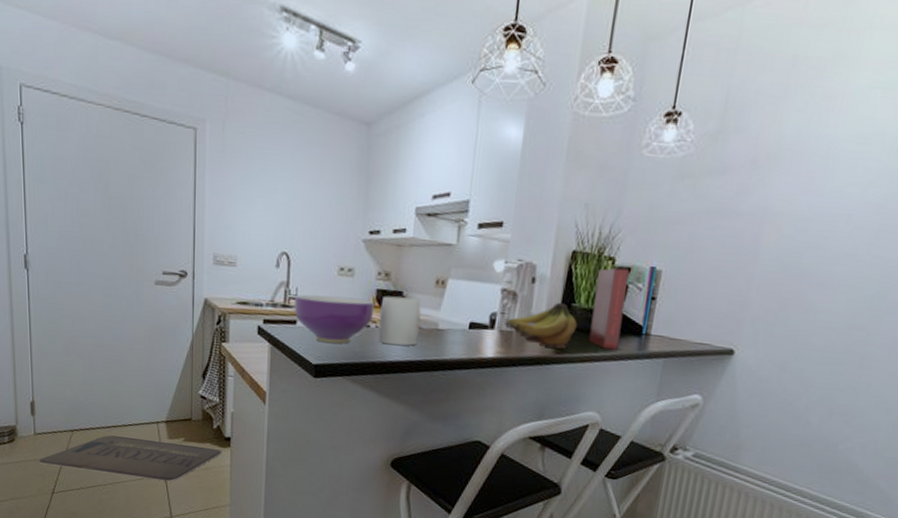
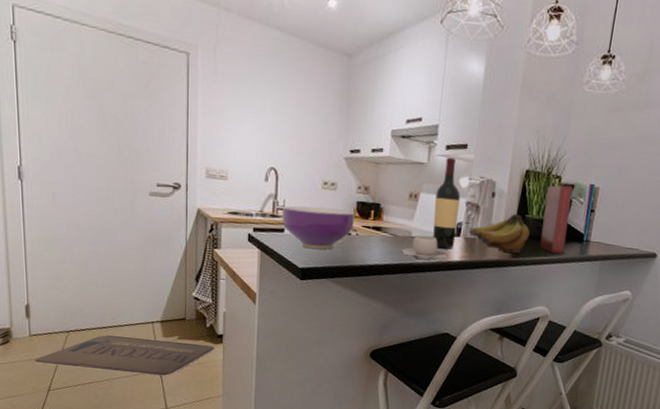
mug: present [378,295,421,346] -> none [359,207,397,252]
teacup: none [426,327,479,356] -> present [401,235,447,260]
wine bottle: none [463,237,495,344] -> present [433,157,461,249]

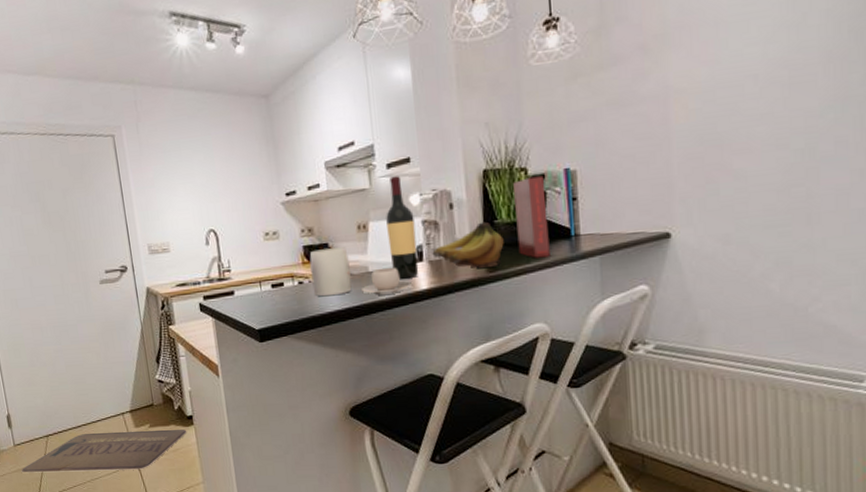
bowl: present [282,206,356,250] -> none [227,257,305,307]
mug: none [359,207,397,252] -> present [309,247,352,297]

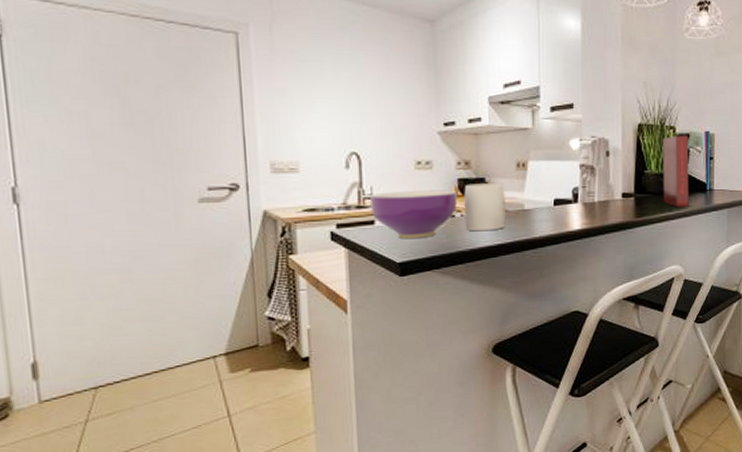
doormat: present [21,430,187,473] -> none [47,373,300,437]
bowl: none [227,257,305,307] -> present [369,190,458,239]
teacup: present [360,267,413,295] -> none [514,206,566,233]
wine bottle: present [386,176,419,279] -> none [546,119,573,218]
fruit: present [432,221,504,269] -> none [587,171,651,214]

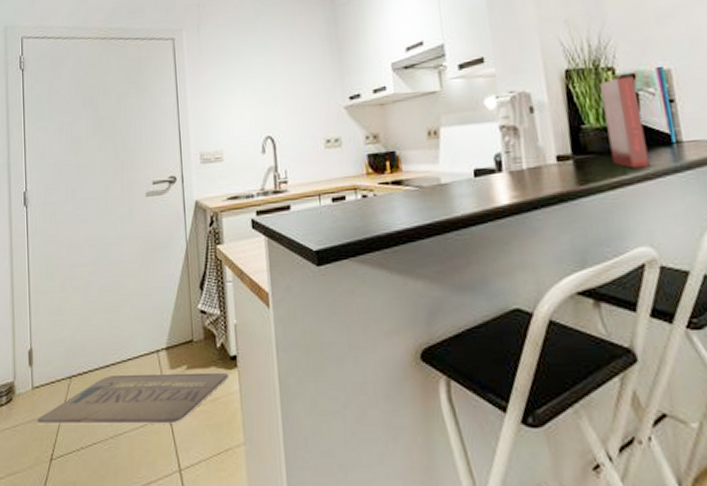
doormat: none [47,373,300,437] -> present [36,373,229,425]
bowl: present [369,190,458,239] -> none [284,167,369,225]
mug: present [464,183,506,232] -> none [374,156,422,213]

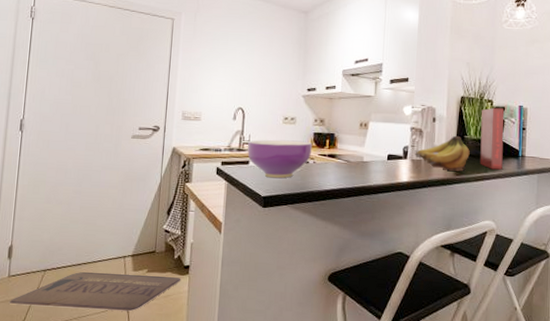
bowl: none [284,167,369,225] -> present [247,140,313,179]
fruit: none [512,126,595,181] -> present [415,135,470,172]

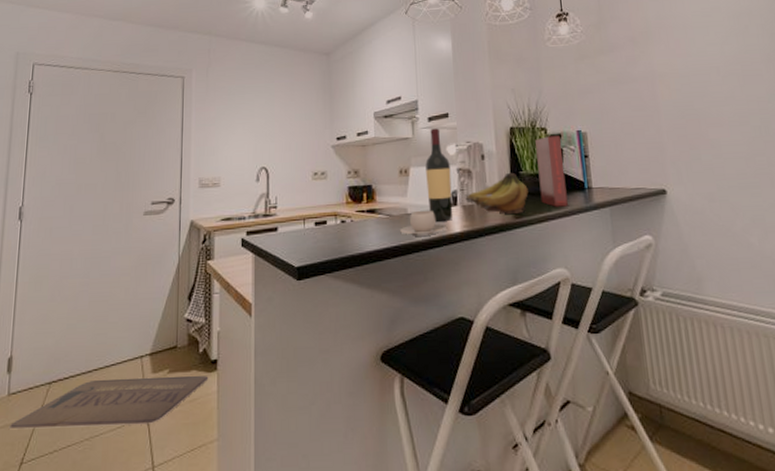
bowl: present [247,140,313,179] -> none [274,197,348,245]
teacup: none [354,160,397,182] -> present [399,210,447,236]
wine bottle: none [382,90,405,171] -> present [425,128,453,222]

